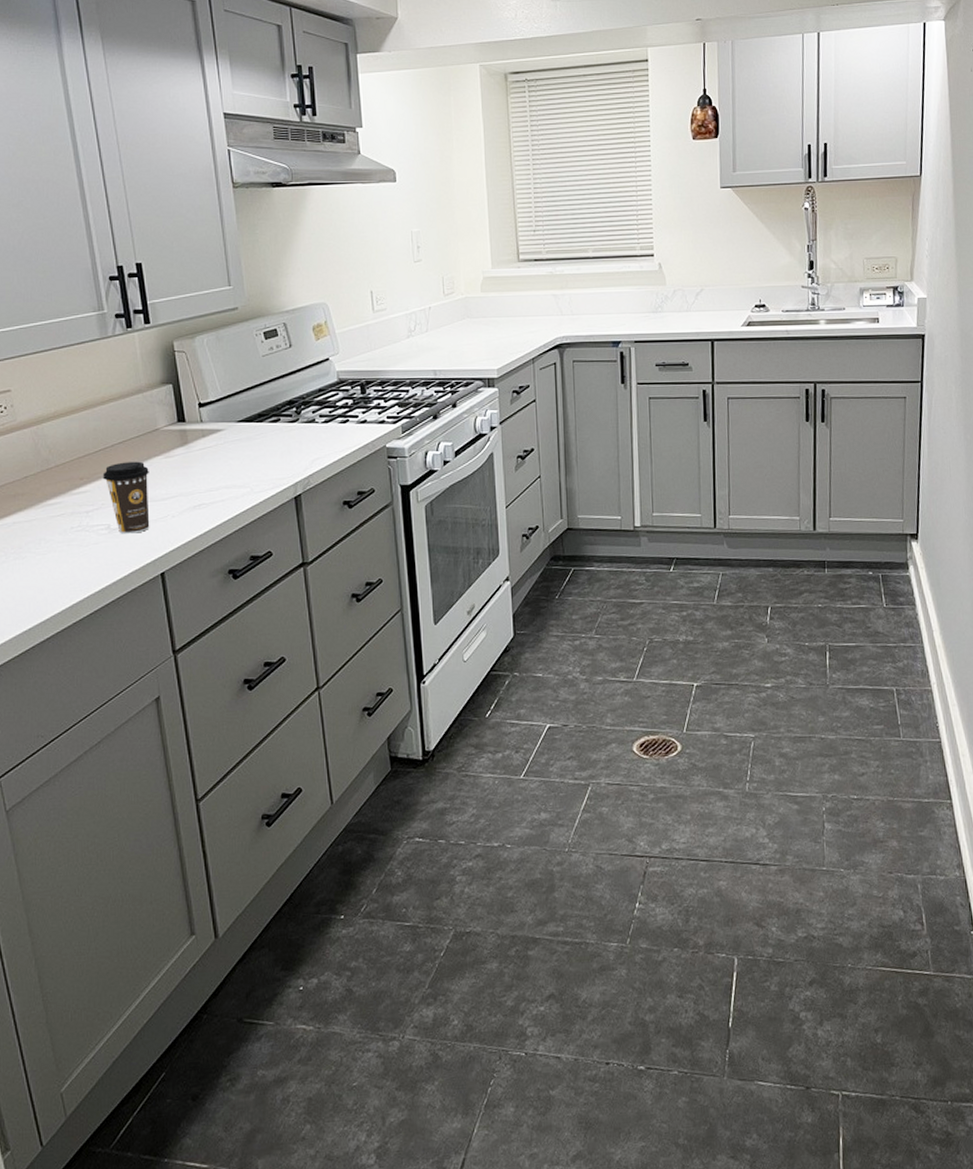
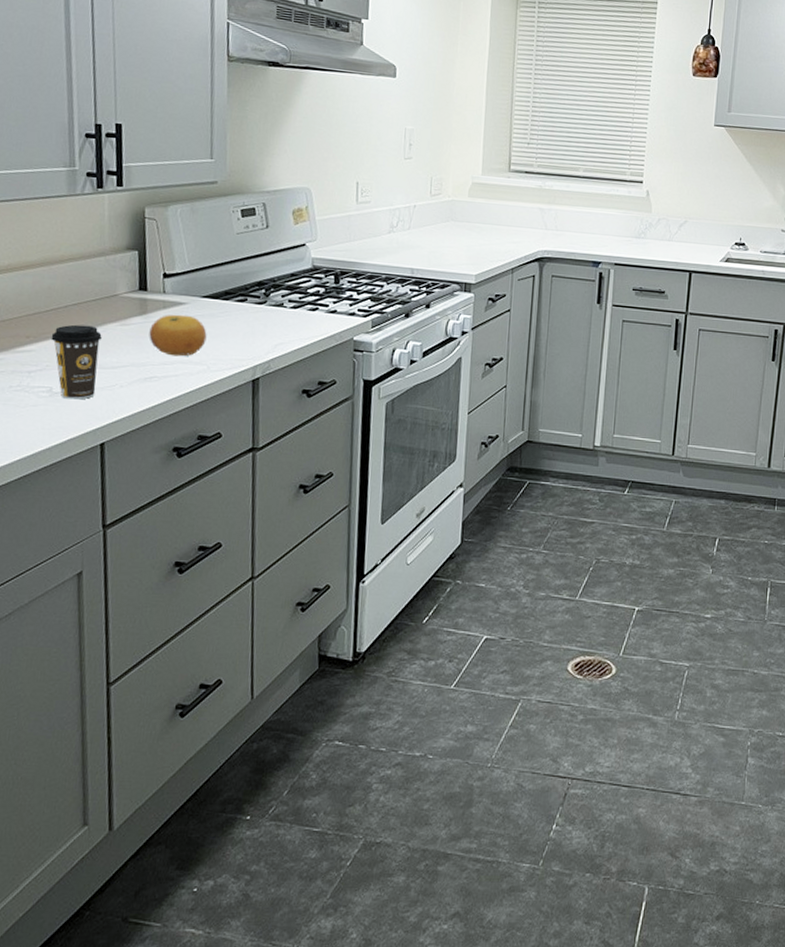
fruit: none [192,441,247,482] -> present [149,314,207,357]

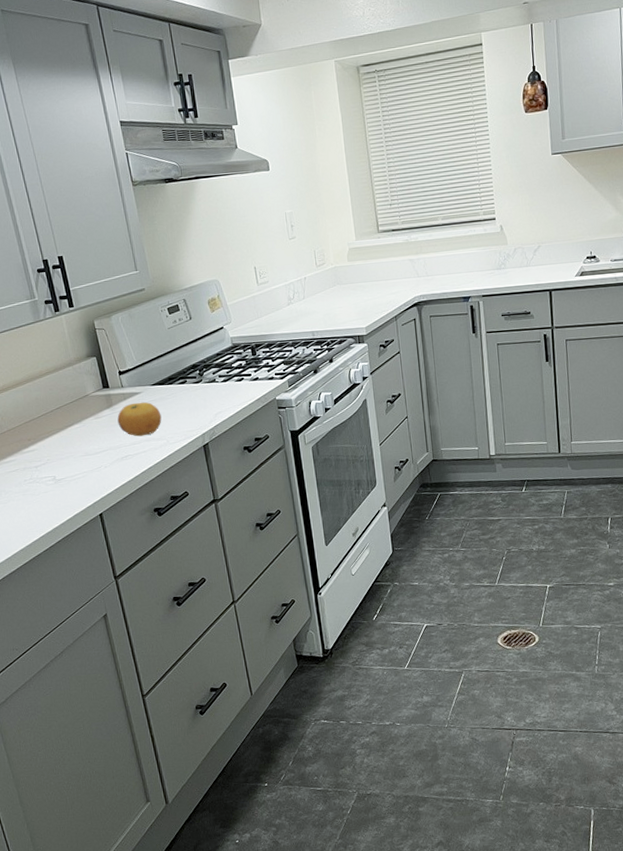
coffee cup: present [51,324,102,400] -> none [46,423,88,483]

